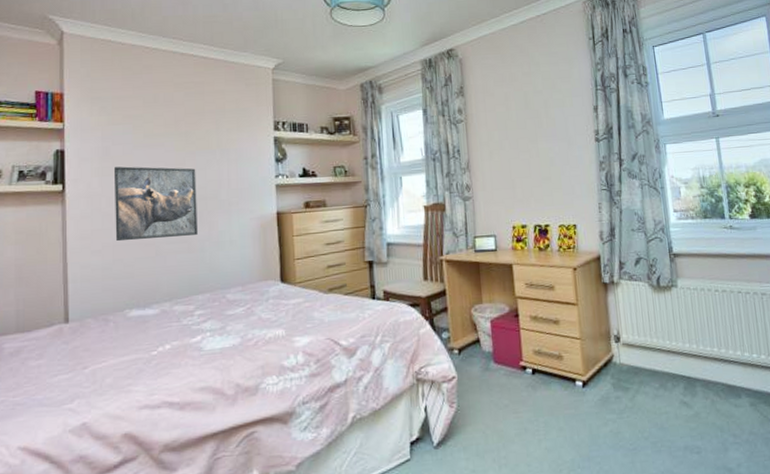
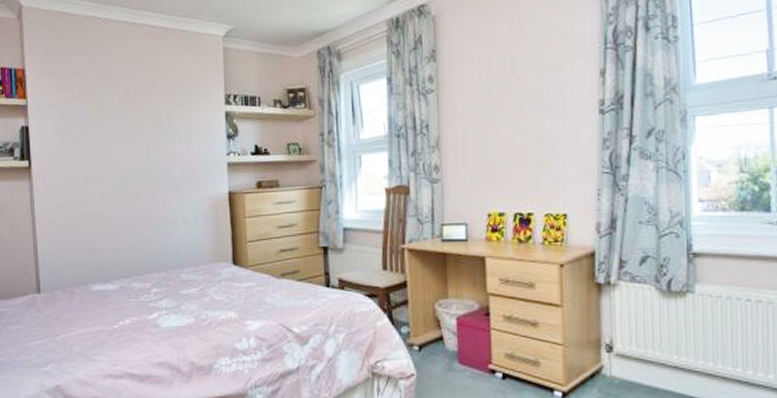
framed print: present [113,166,198,242] -> none [73,143,152,218]

